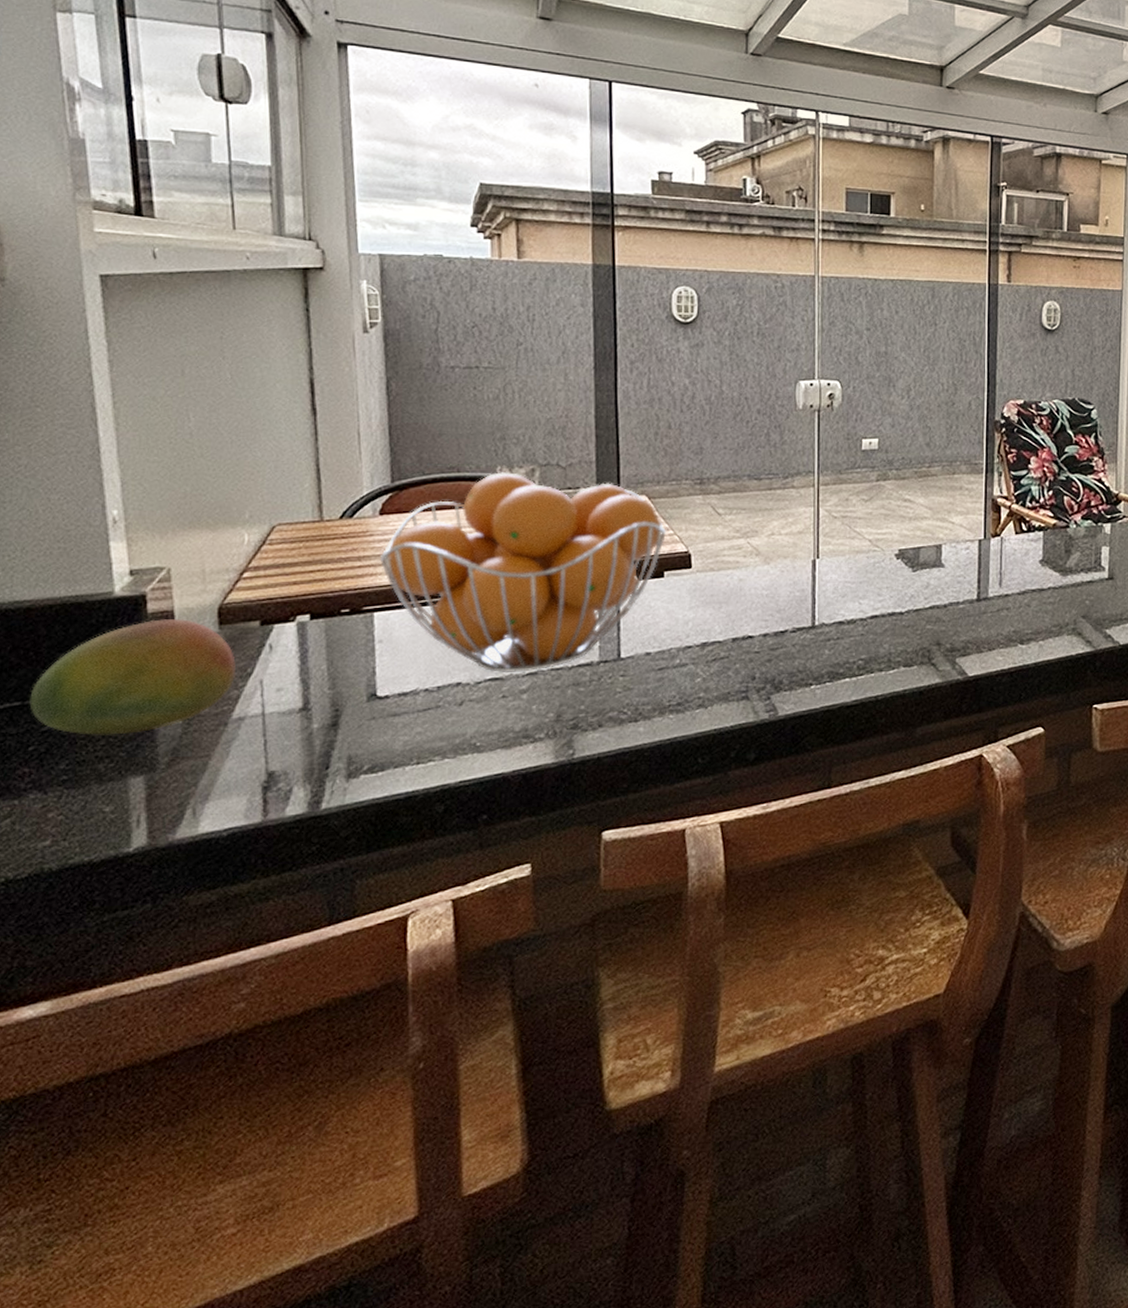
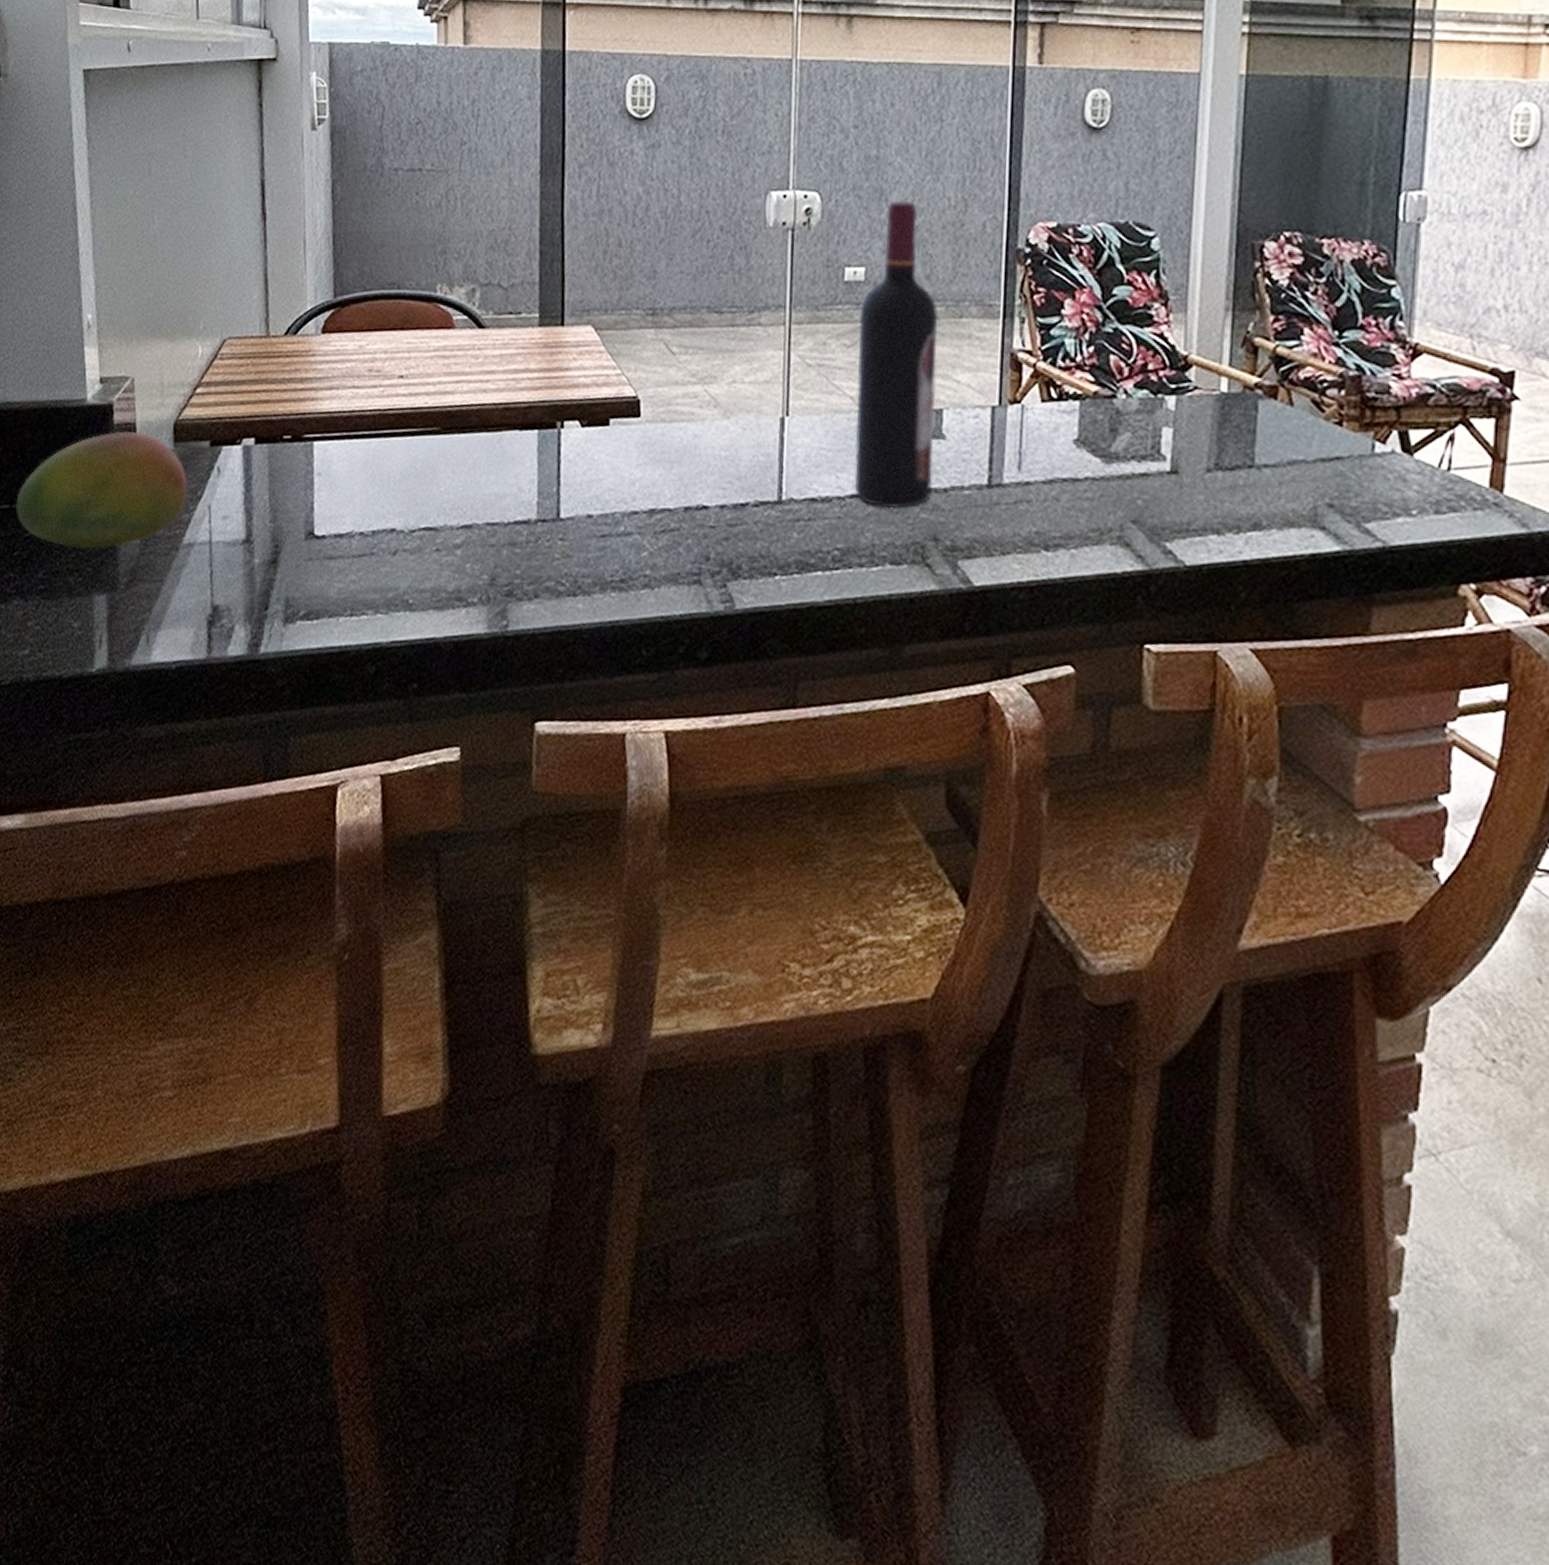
fruit basket: present [379,471,667,672] -> none [320,290,614,525]
wine bottle: none [873,386,936,624] -> present [854,200,938,509]

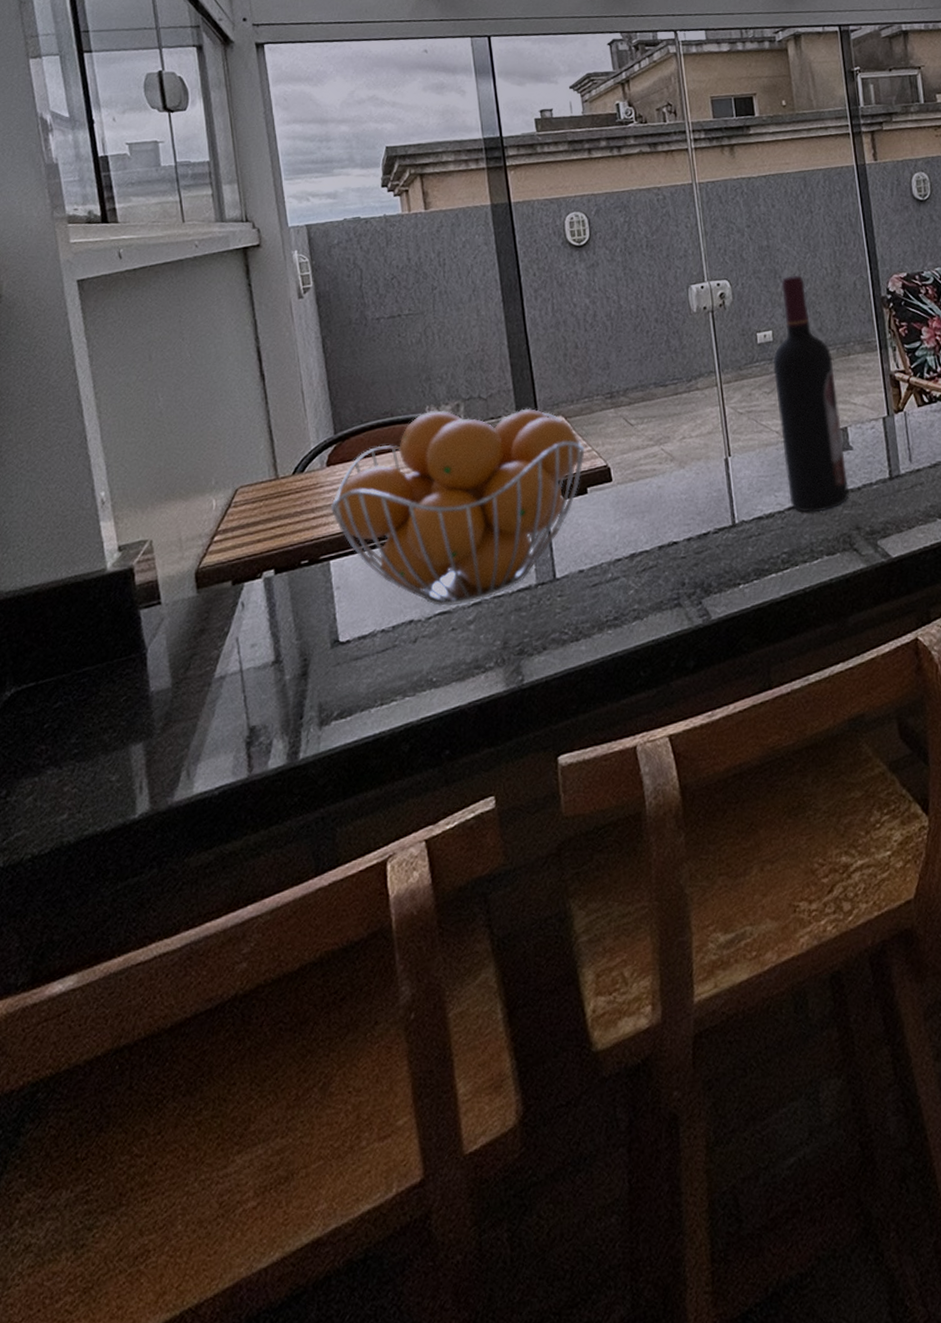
fruit: present [16,431,188,549] -> none [42,587,215,708]
fruit basket: none [320,290,614,525] -> present [330,408,586,606]

